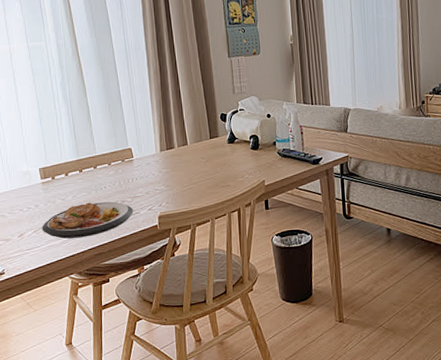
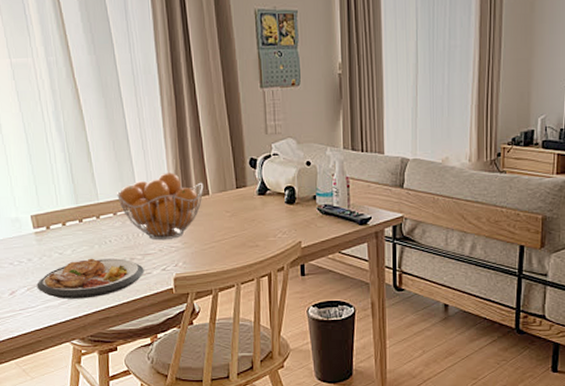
fruit basket: none [110,128,183,185] -> present [116,173,204,241]

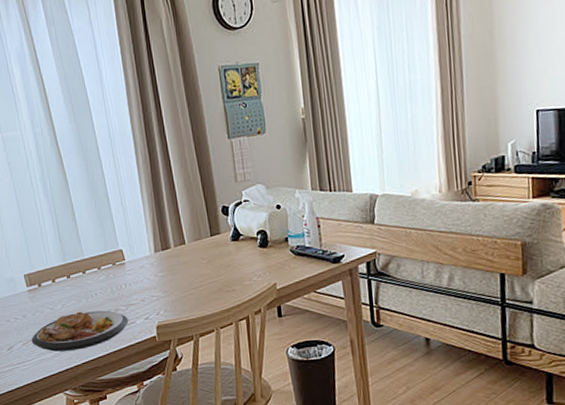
fruit basket: present [116,173,204,241] -> none [99,225,180,291]

